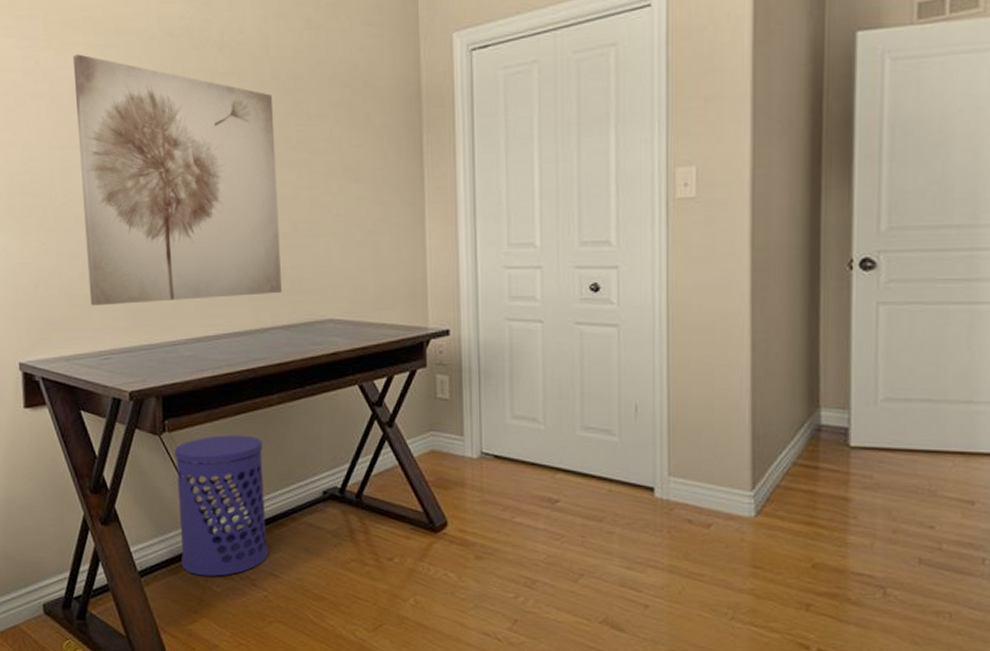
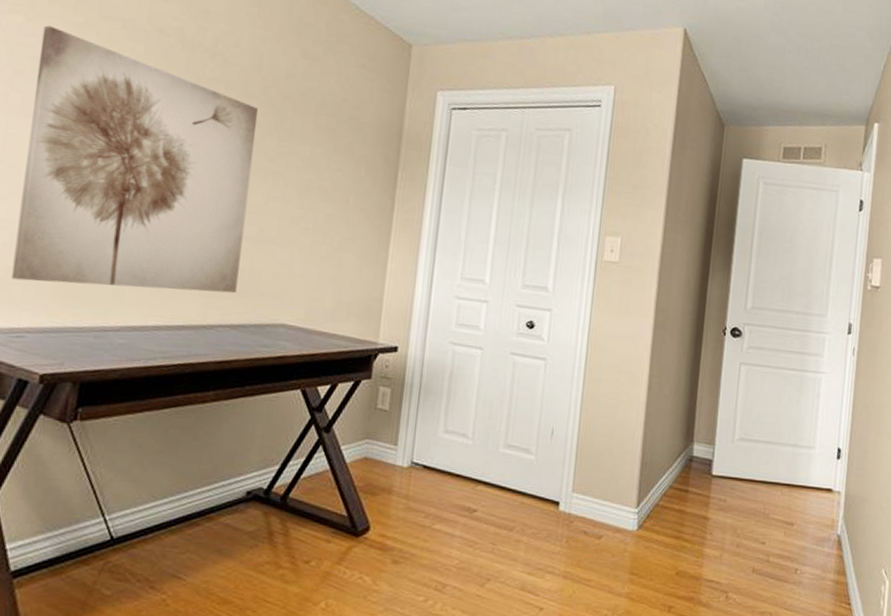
waste bin: present [174,435,268,577] -> none [68,428,189,578]

